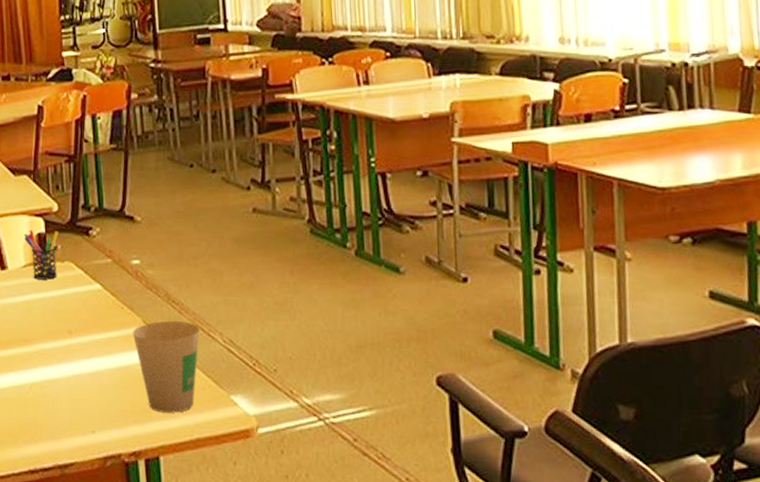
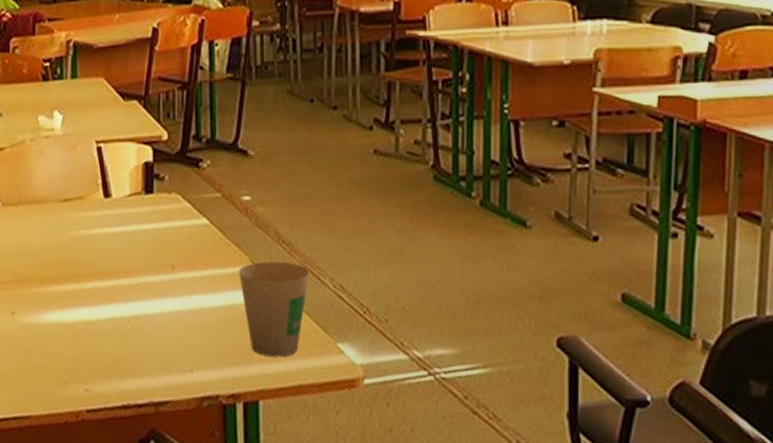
pen holder: present [23,230,58,280] -> none [130,158,167,211]

